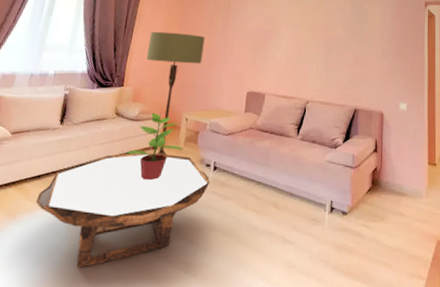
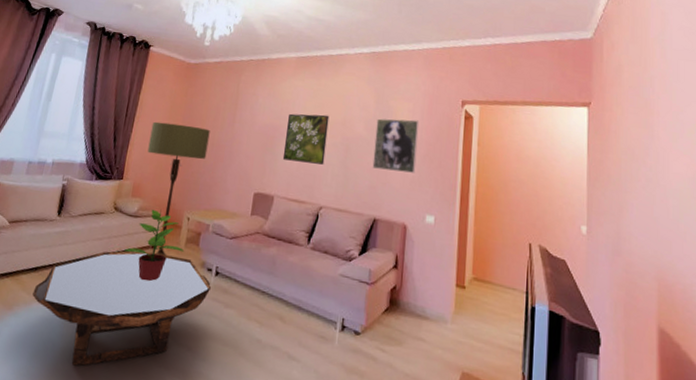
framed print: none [271,18,312,63] -> present [282,113,330,165]
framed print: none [351,20,390,67] -> present [372,118,420,173]

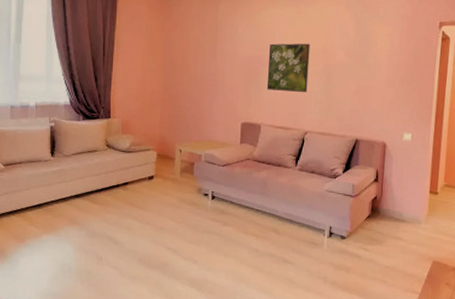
coffee table: present [32,250,212,366] -> none [41,182,210,283]
potted plant: present [124,210,185,282] -> none [122,144,180,209]
floor lamp: present [147,121,210,256] -> none [131,58,192,186]
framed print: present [372,118,420,173] -> none [353,43,398,95]

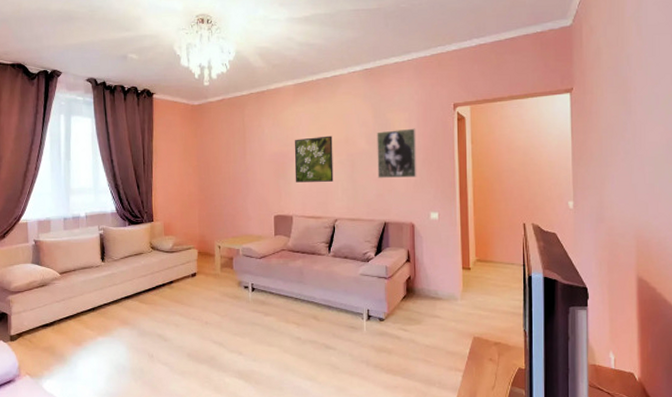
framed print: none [353,43,398,95] -> present [377,128,417,178]

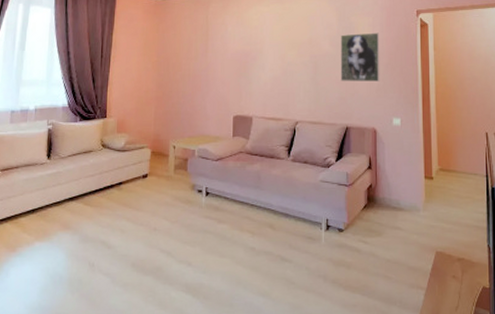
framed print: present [294,135,334,182] -> none [256,36,296,83]

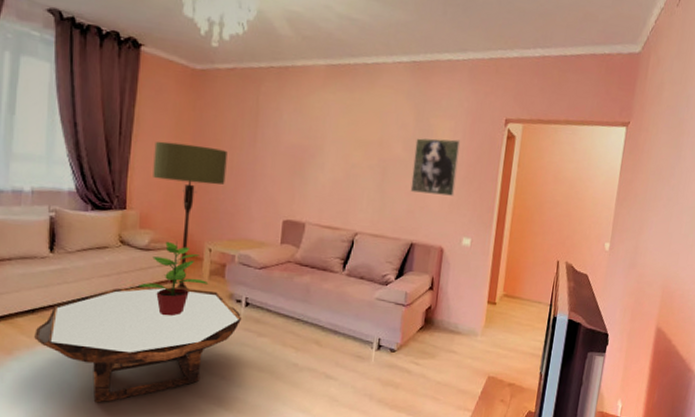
coffee table: none [34,181,204,294] -> present [34,285,242,403]
potted plant: none [117,142,174,209] -> present [138,241,209,317]
floor lamp: none [127,59,185,184] -> present [153,141,228,290]

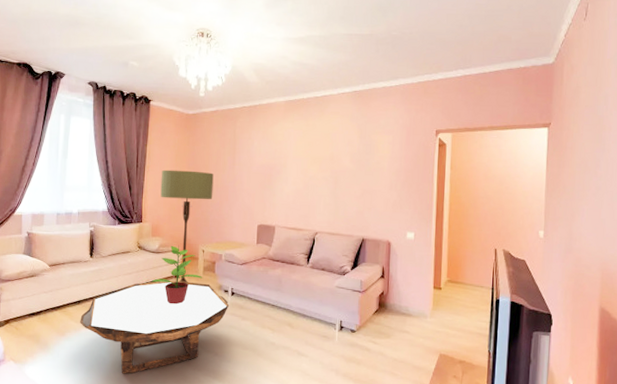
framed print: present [410,138,461,196] -> none [359,150,399,197]

